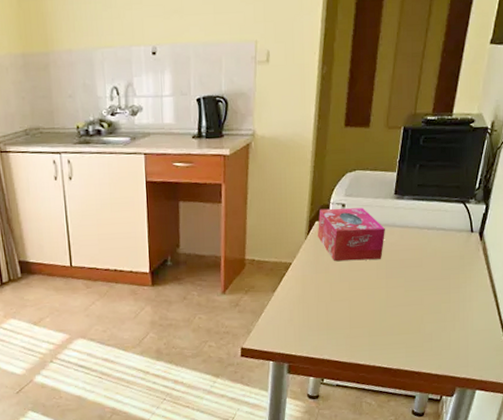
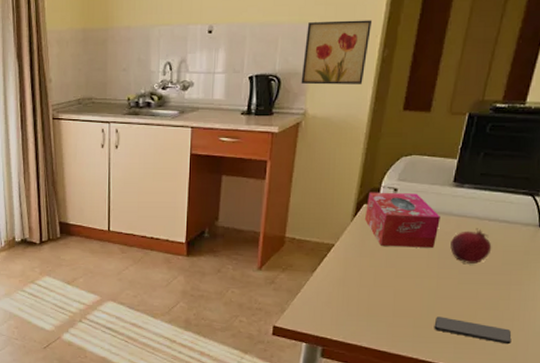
wall art: none [247,37,310,105] -> present [301,20,373,85]
smartphone: none [386,324,454,345] -> present [434,316,512,345]
fruit: none [396,237,432,272] -> present [450,228,492,264]

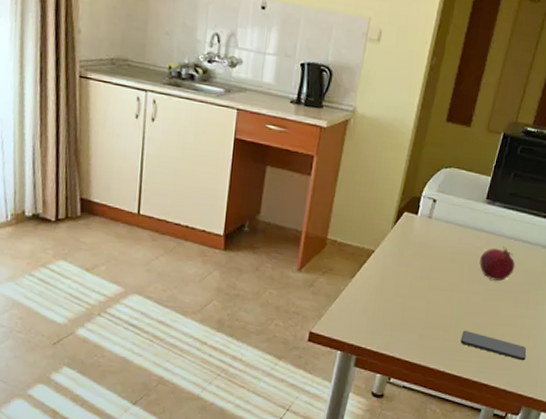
wall art: present [301,20,373,85] -> none [352,16,424,89]
tissue box: present [365,192,440,248] -> none [405,200,473,262]

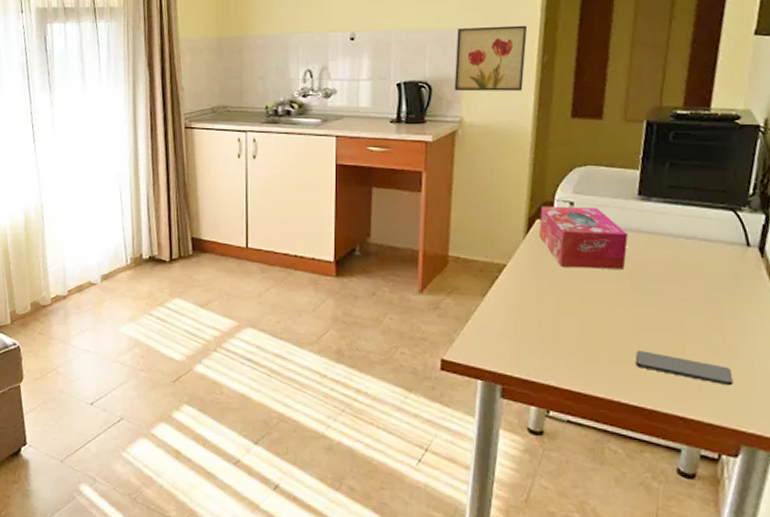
wall art: none [352,16,424,89] -> present [454,25,528,92]
tissue box: none [405,200,473,262] -> present [539,206,628,269]
fruit: present [479,246,515,281] -> none [643,247,694,288]

